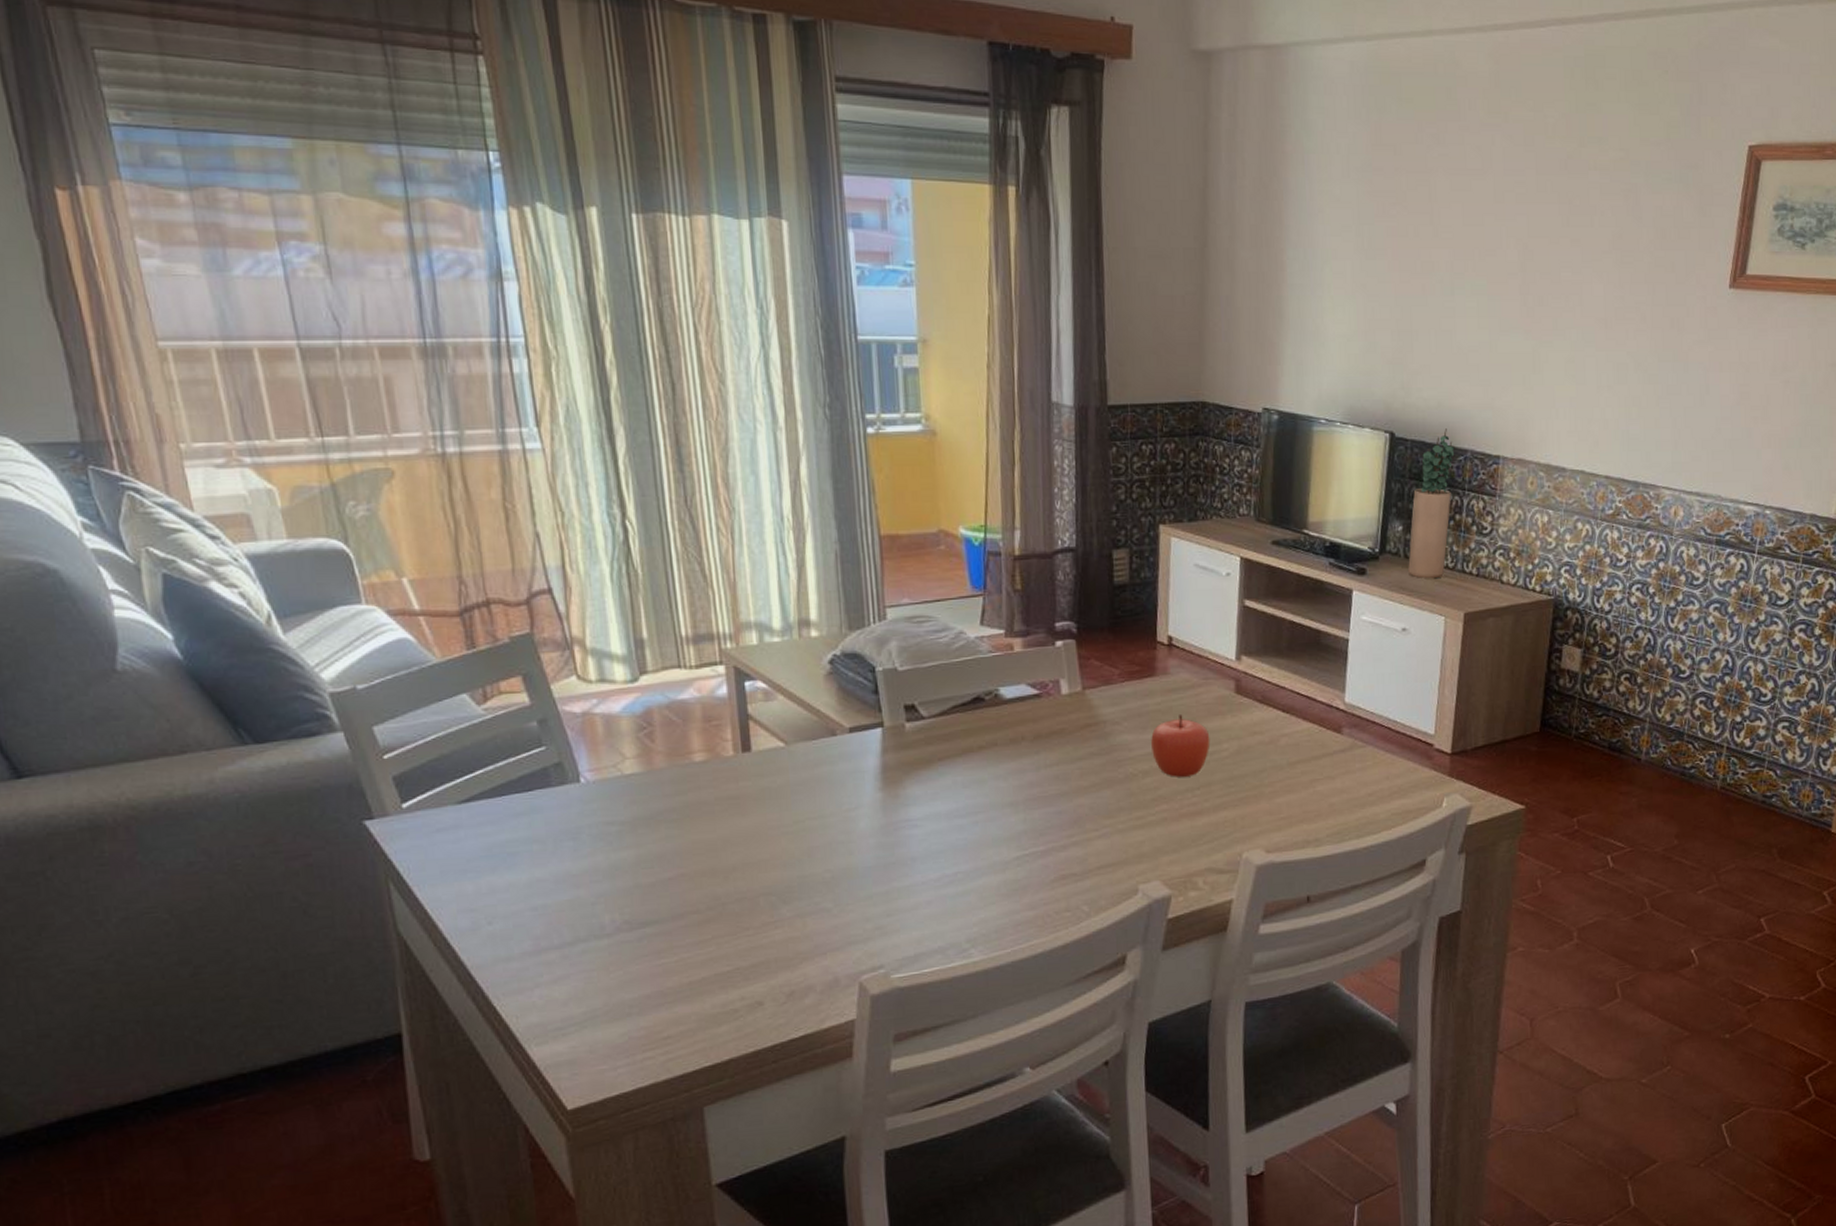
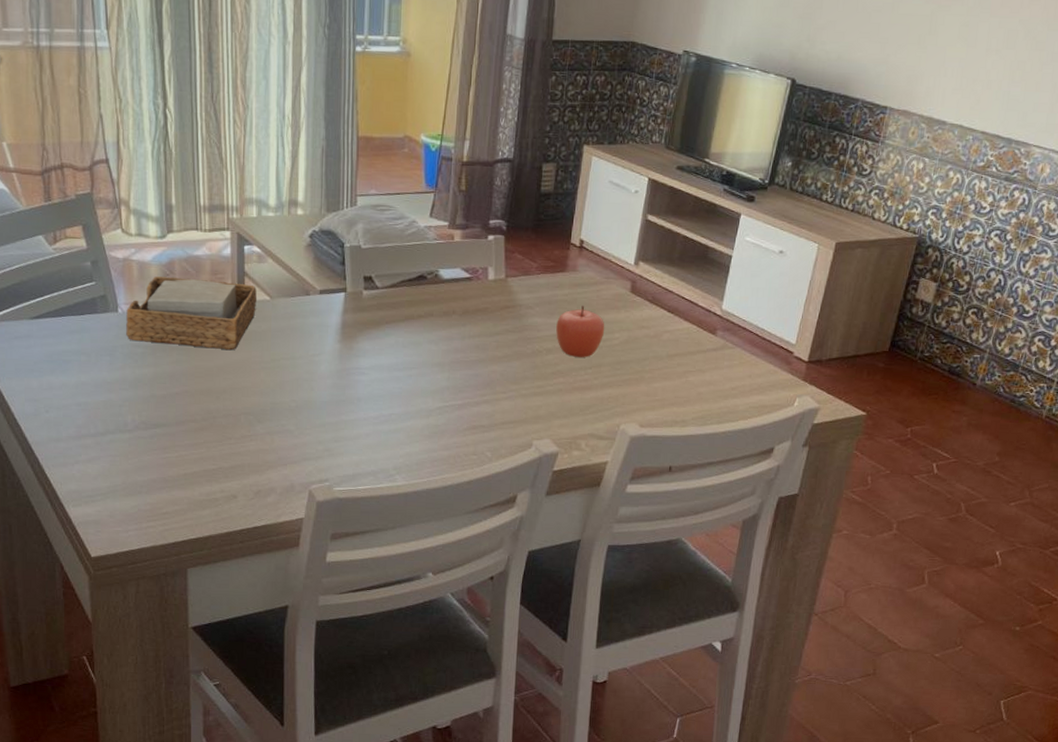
napkin holder: none [591,729,768,818] -> present [126,276,258,351]
vase: present [1408,428,1455,579] -> none [791,79,848,211]

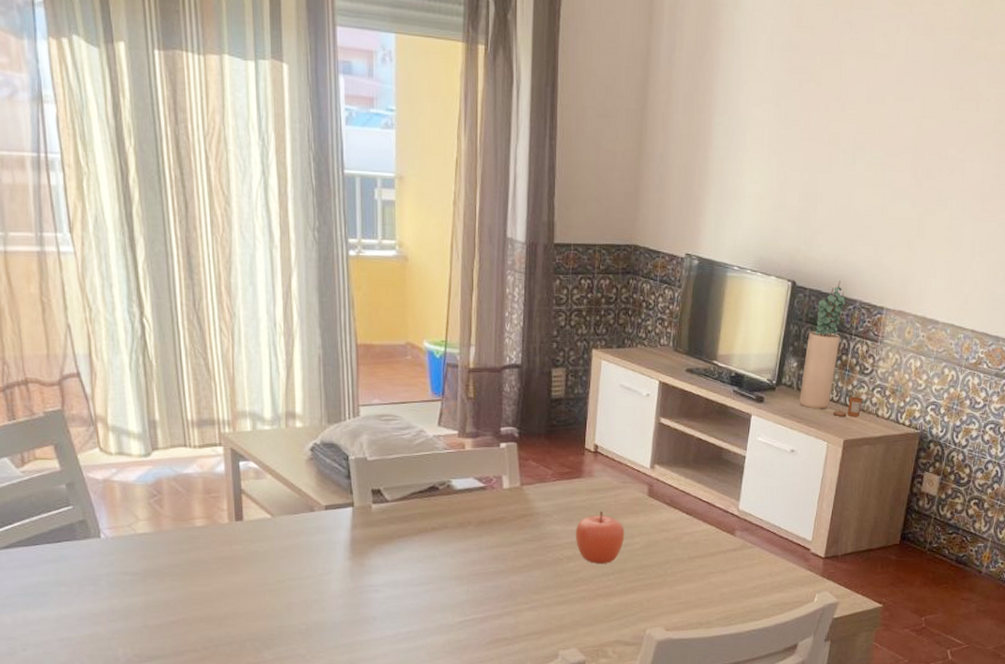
napkin holder: present [126,276,258,351] -> none [110,498,257,574]
vase: none [791,79,848,211] -> present [799,281,846,410]
candle: none [827,197,859,220] -> present [833,396,863,418]

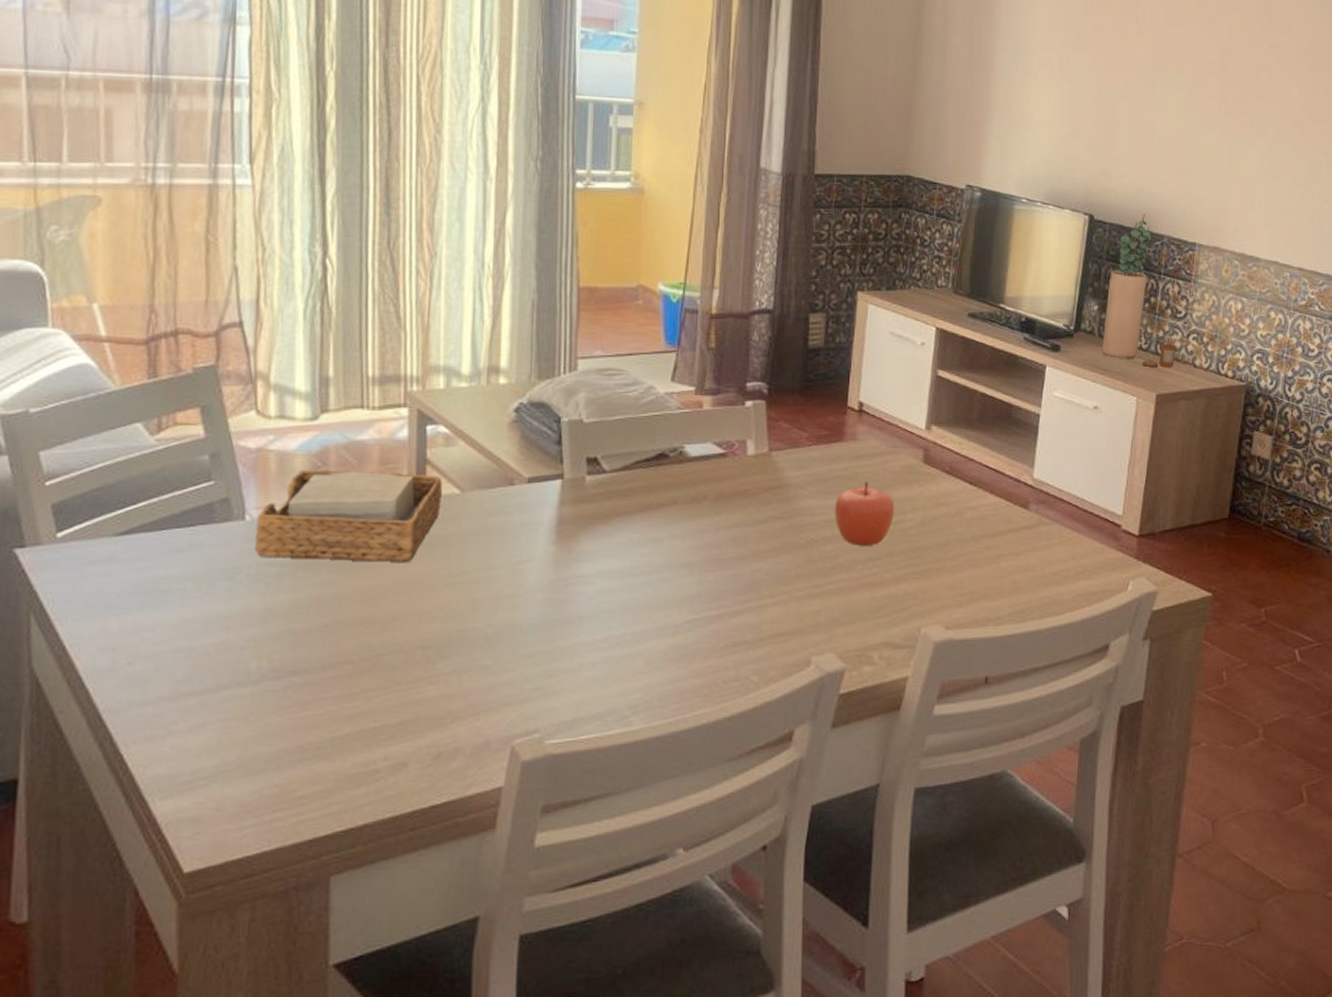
napkin holder: none [110,498,257,574] -> present [255,470,443,563]

